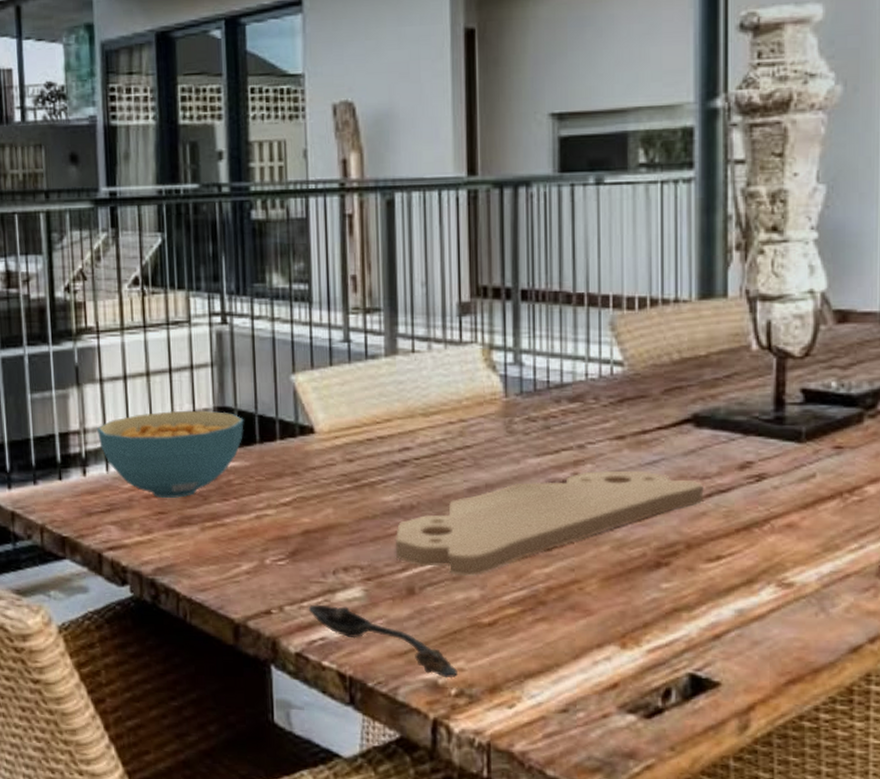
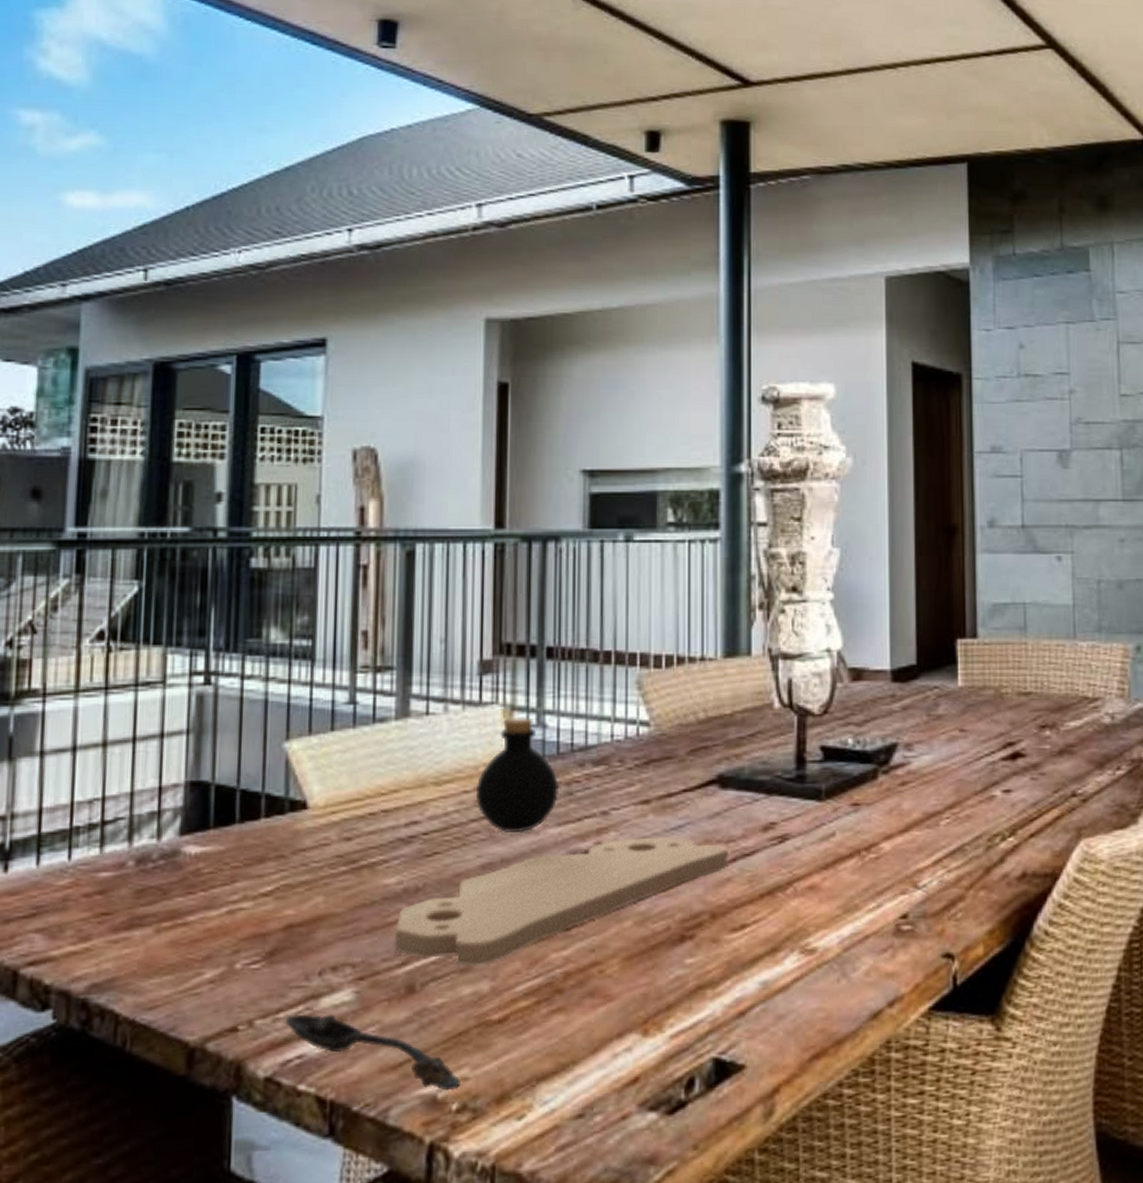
cereal bowl: present [97,410,244,498] -> none [30,786,222,895]
bottle: none [461,356,538,462] -> present [476,717,560,833]

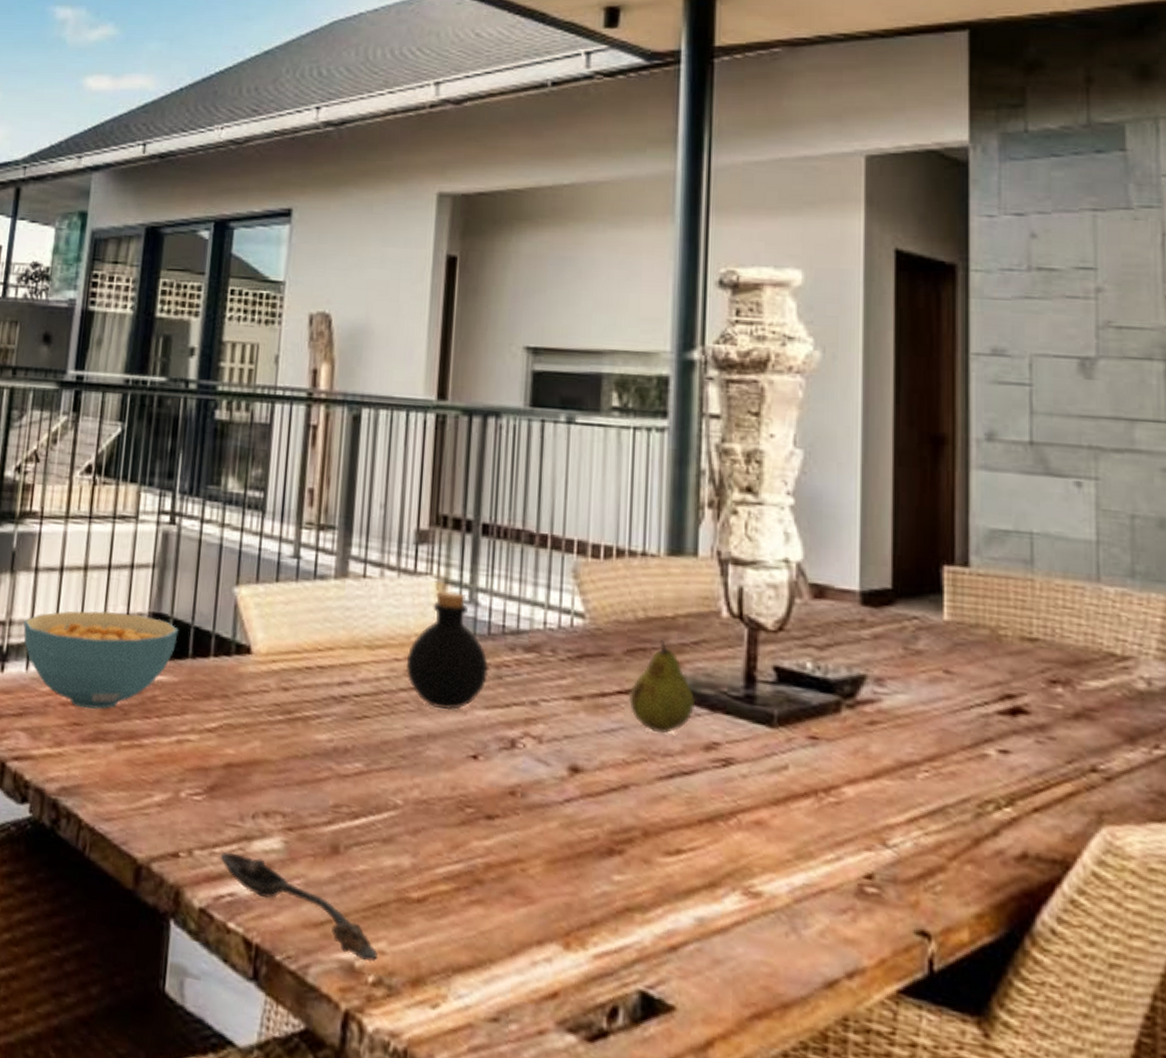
cereal bowl: none [30,786,222,895] -> present [23,611,179,710]
cutting board: present [395,836,728,966] -> none [323,732,665,840]
fruit: none [693,736,754,821] -> present [628,640,696,733]

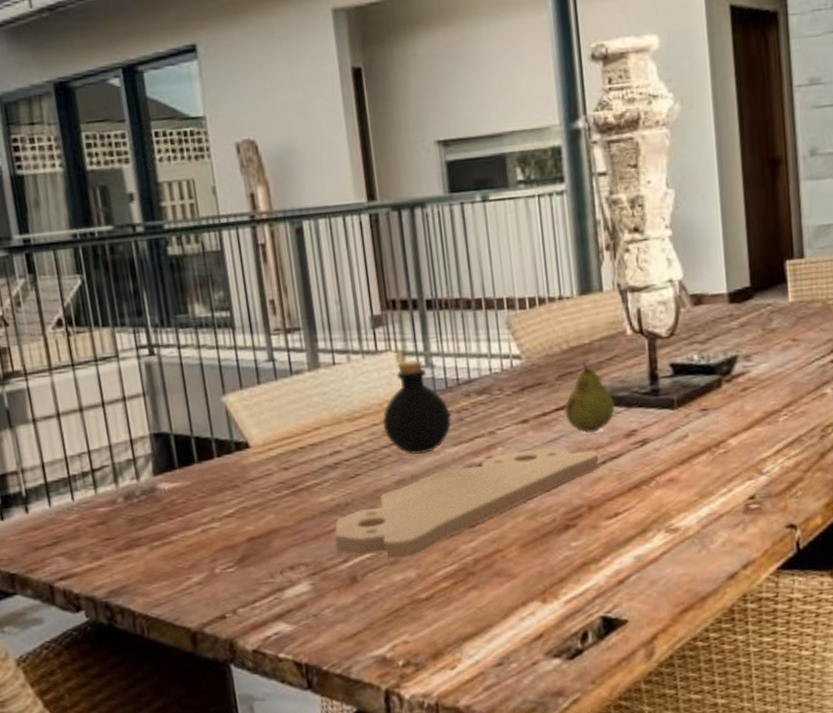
cereal bowl: present [23,611,179,710] -> none [35,437,182,525]
spoon: present [220,851,378,962] -> none [260,601,403,652]
cutting board: none [323,732,665,840] -> present [334,447,599,559]

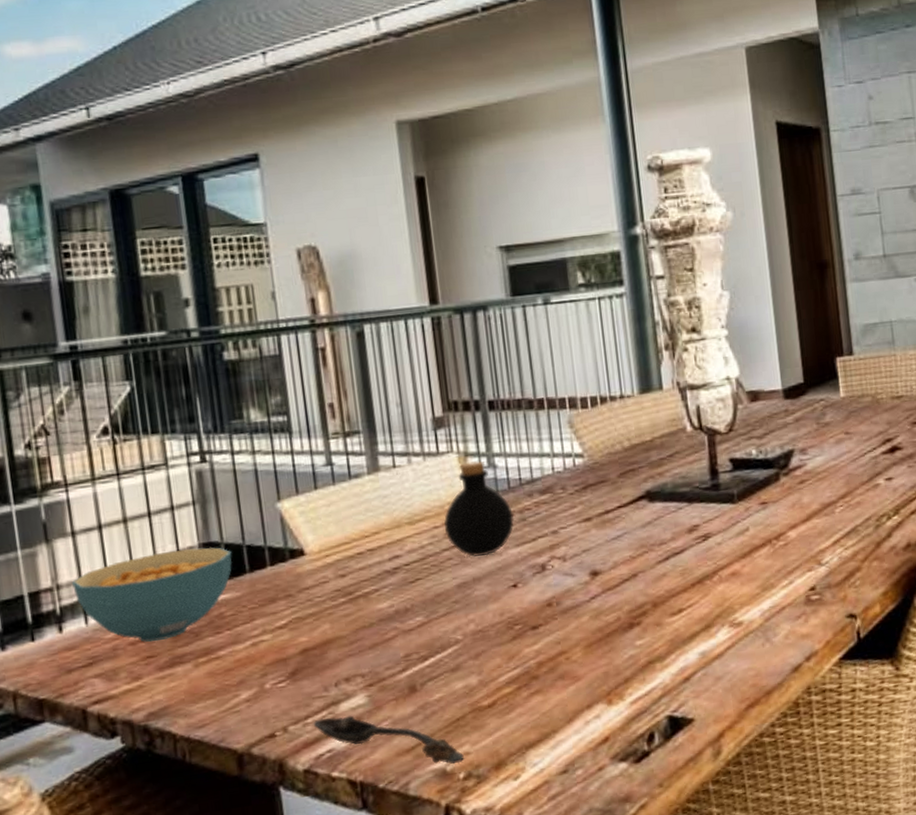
cereal bowl: none [35,437,182,525] -> present [72,547,232,642]
spoon: none [260,601,403,652] -> present [313,715,464,765]
cutting board: present [334,447,599,559] -> none [392,545,663,666]
fruit: present [563,362,615,433] -> none [626,459,677,529]

